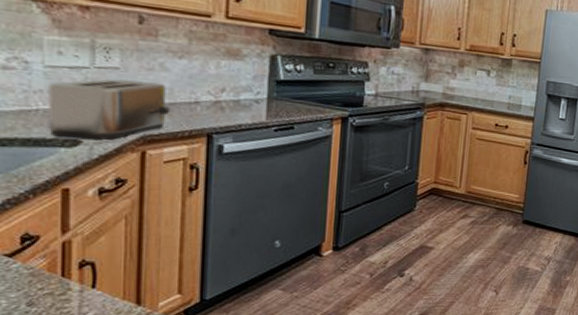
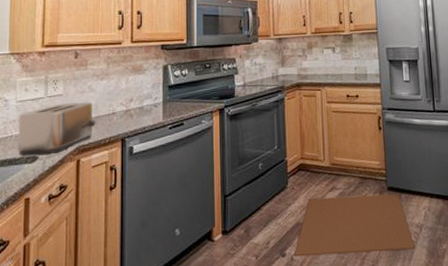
door mat: none [413,223,540,278] -> present [294,193,415,256]

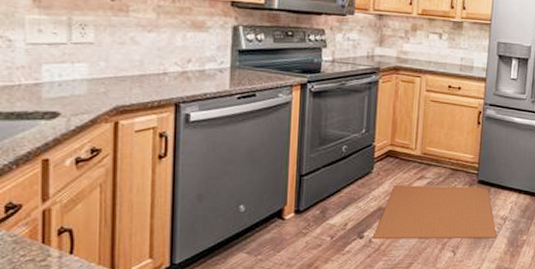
toaster: present [18,102,96,156] -> none [30,53,141,112]

